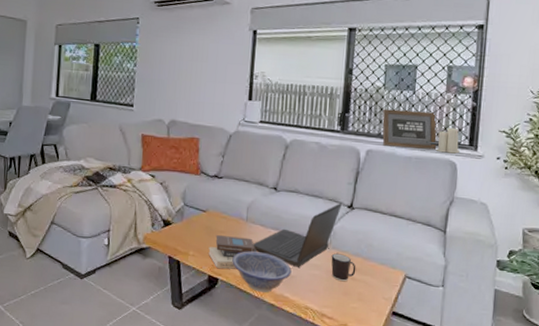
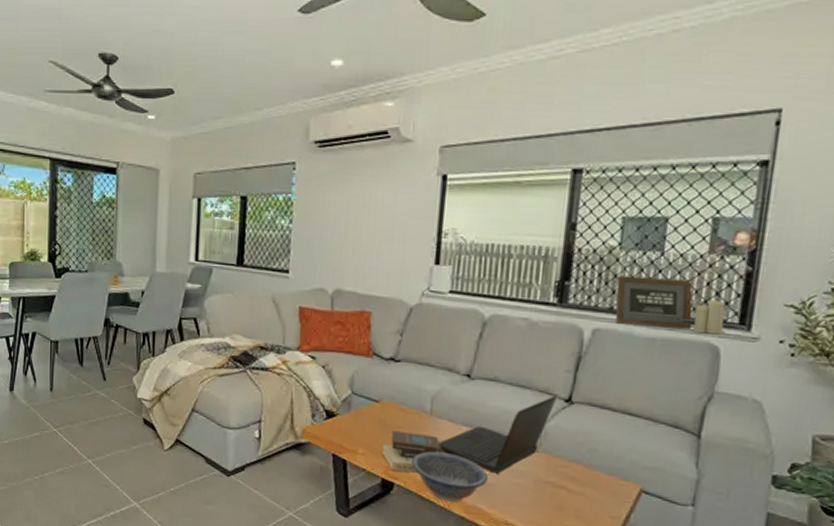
mug: present [331,253,356,282] -> none [540,458,574,494]

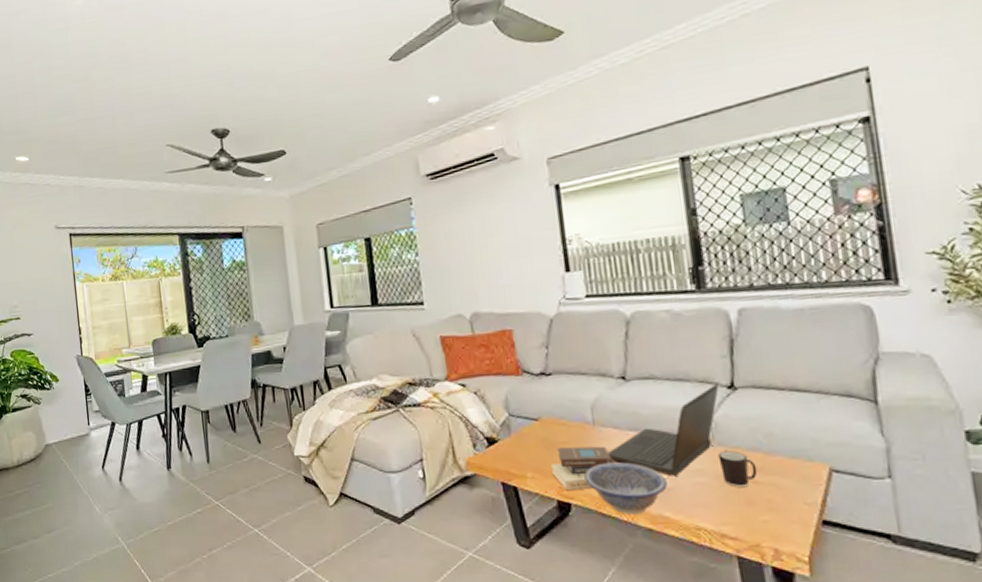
mug: none [540,458,574,494] -> present [718,451,757,488]
picture frame: present [615,275,693,329] -> none [748,244,839,300]
candle: present [690,300,727,335] -> none [835,259,875,296]

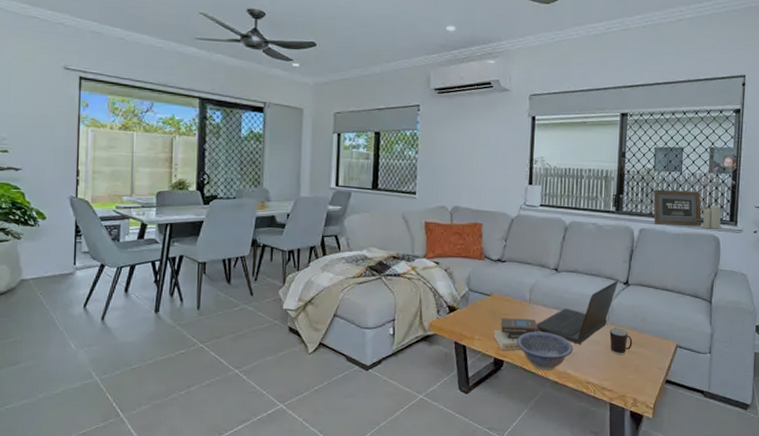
picture frame: none [748,244,839,300] -> present [653,189,702,226]
candle: none [835,259,875,296] -> present [701,205,723,229]

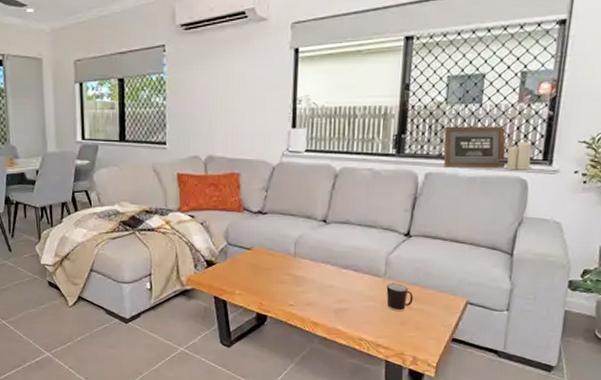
books: present [493,318,541,351] -> none [255,273,307,306]
decorative bowl: present [516,332,573,371] -> none [281,286,344,326]
laptop computer: present [536,280,618,344] -> none [302,231,398,300]

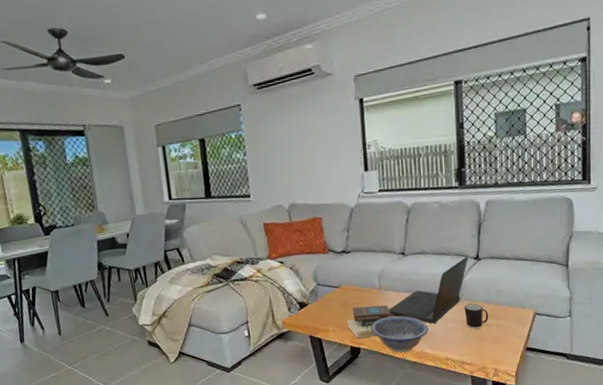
books: none [255,273,307,306] -> present [347,304,394,339]
decorative bowl: none [281,286,344,326] -> present [371,316,429,353]
laptop computer: none [302,231,398,300] -> present [389,256,468,324]
picture frame: present [443,126,506,167] -> none [496,153,552,194]
candle: present [504,141,533,170] -> none [551,165,575,192]

